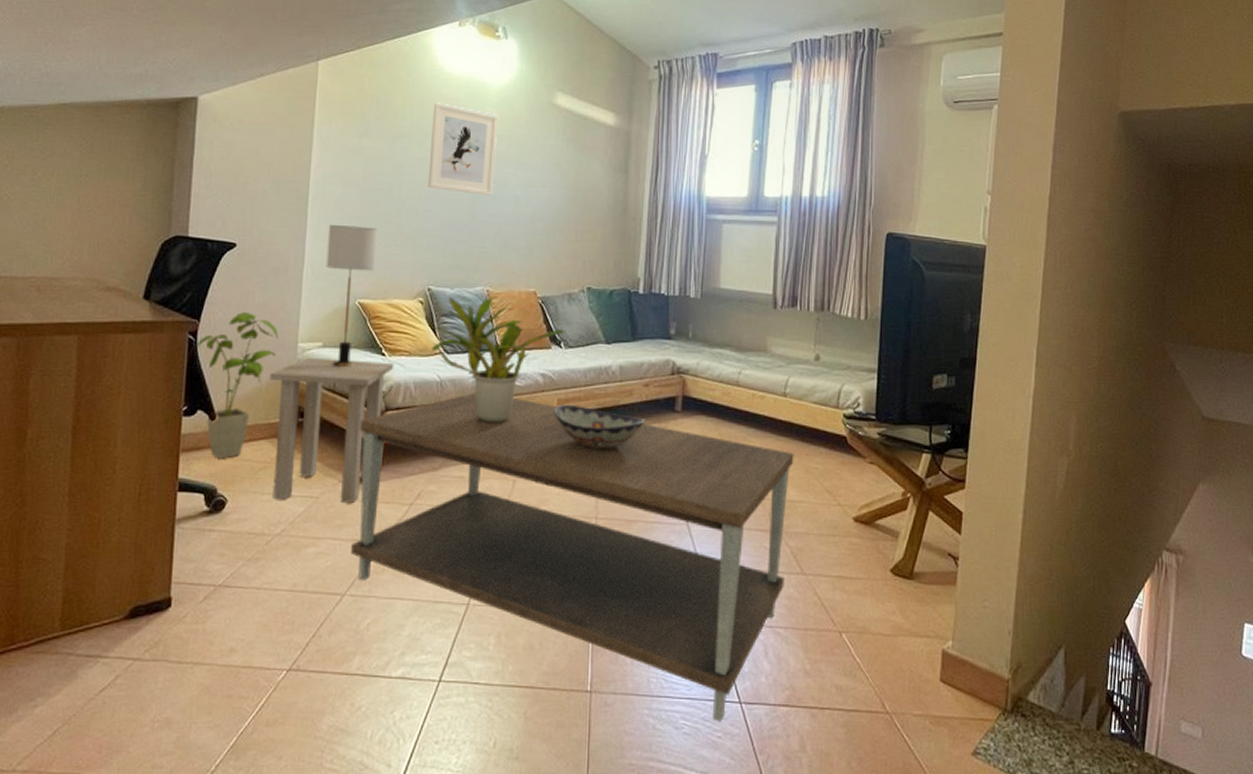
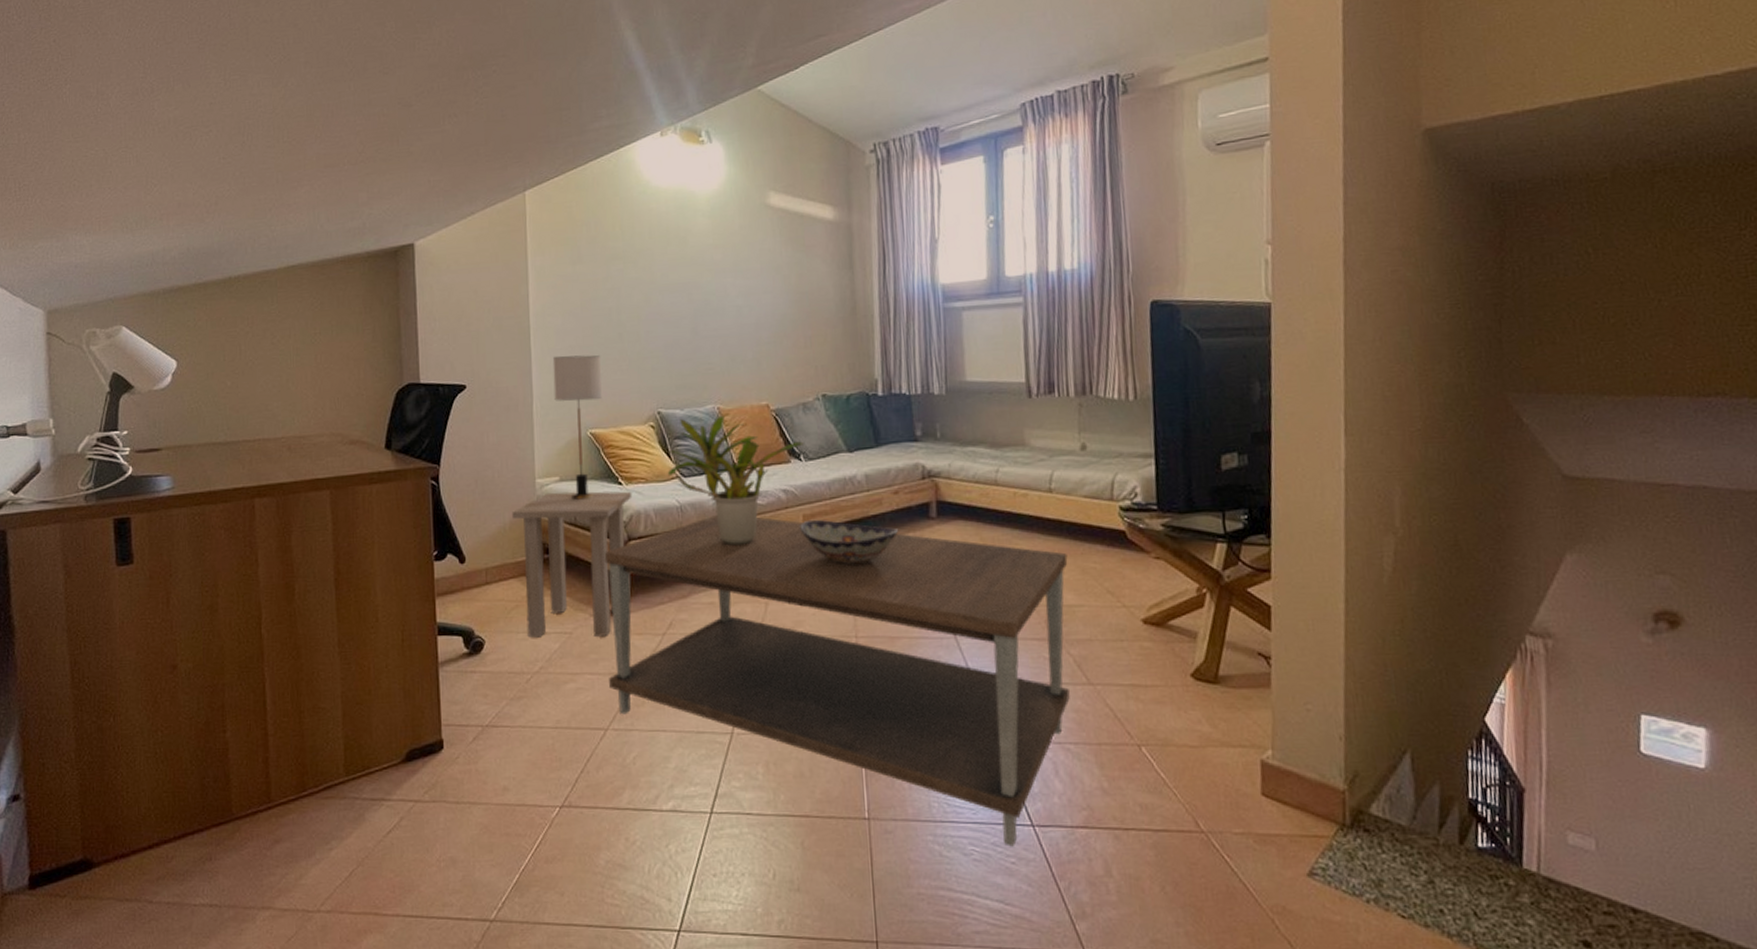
house plant: present [196,312,279,459] -> none [439,453,516,601]
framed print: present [428,102,498,195] -> none [643,218,714,310]

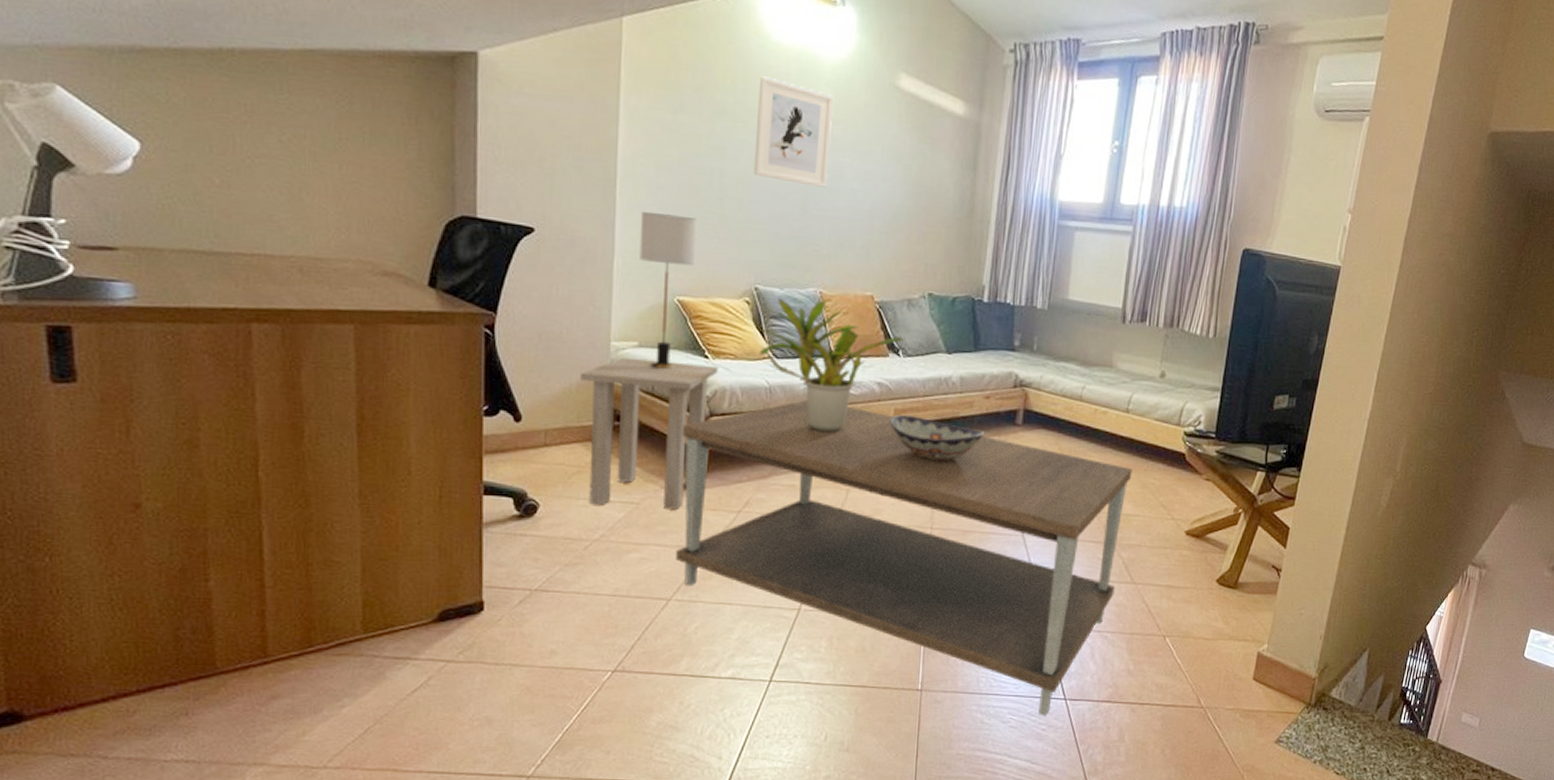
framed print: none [643,218,714,310] -> present [754,76,833,188]

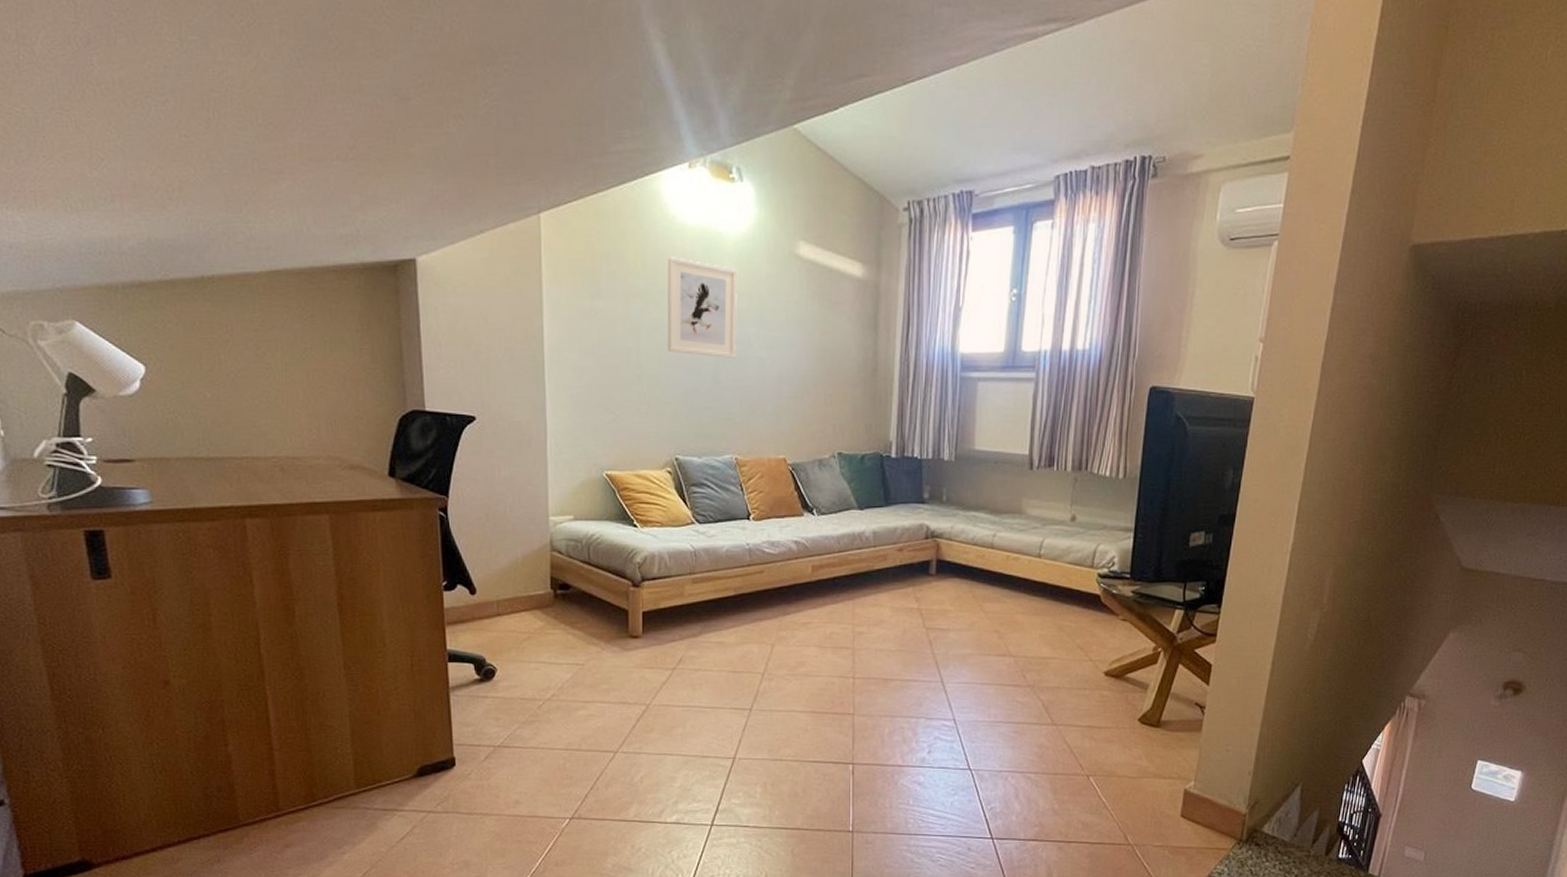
side table: present [580,357,719,509] -> none [524,530,647,669]
table lamp: present [639,211,697,369] -> none [568,393,619,539]
coffee table: present [676,400,1133,716] -> none [617,562,1048,855]
potted plant: present [759,298,904,432] -> none [682,466,817,591]
decorative bowl: present [890,414,985,462] -> none [809,570,900,614]

